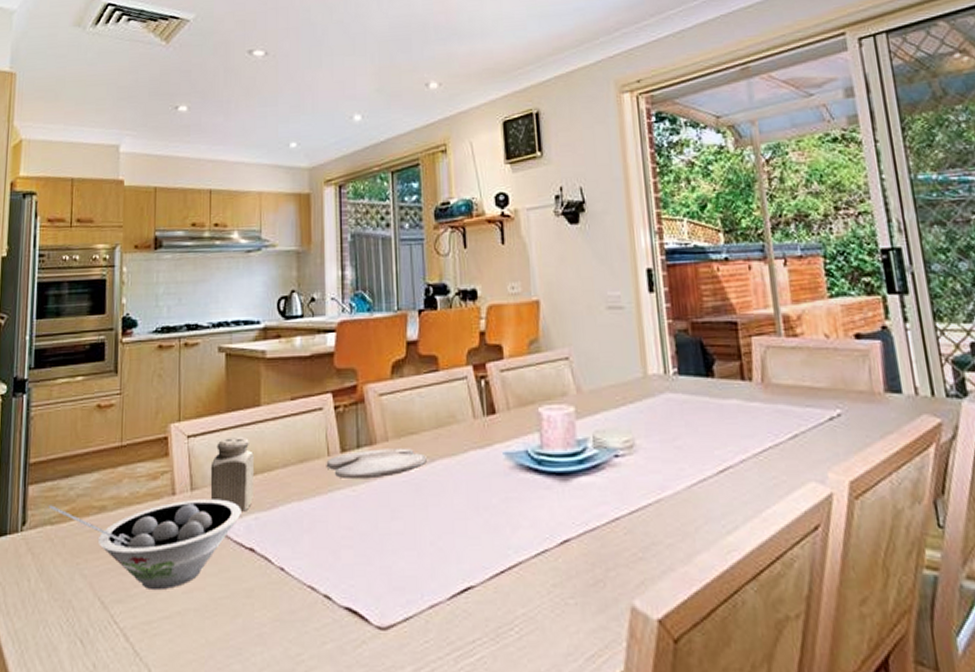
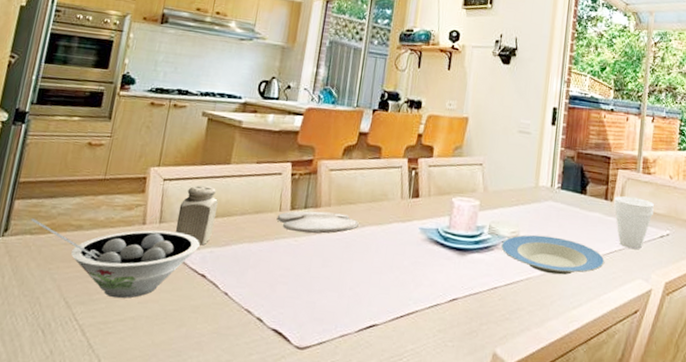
plate: none [612,439,759,491] -> present [500,234,605,275]
cup: none [754,371,813,441] -> present [614,196,654,249]

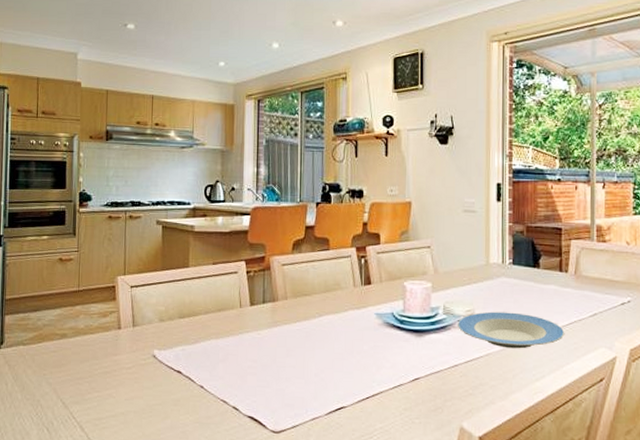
bowl: present [31,215,200,299] -> none [21,320,172,397]
salt shaker: present [175,184,218,245] -> none [148,289,182,344]
paint palette: present [276,210,359,234] -> none [238,305,316,327]
cup: present [614,196,654,249] -> none [569,266,612,318]

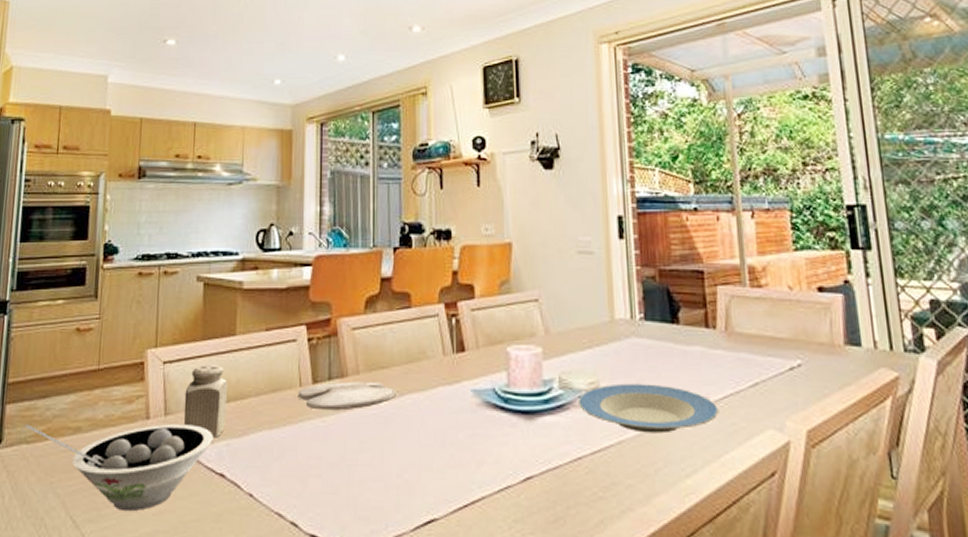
bowl: none [21,320,172,397] -> present [25,406,213,512]
salt shaker: none [148,289,182,344] -> present [183,364,227,438]
paint palette: none [238,305,316,327] -> present [298,381,396,411]

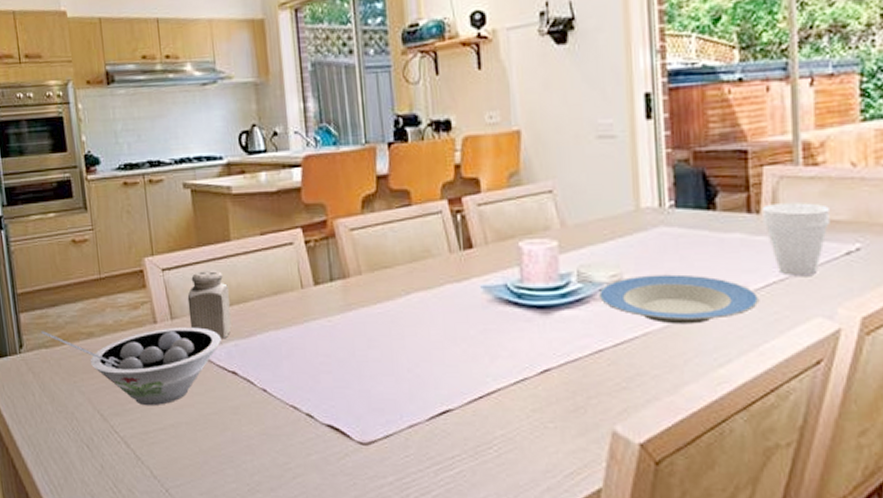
paint palette: present [298,381,396,411] -> none [300,281,402,311]
cup: none [718,321,774,389] -> present [762,203,830,276]

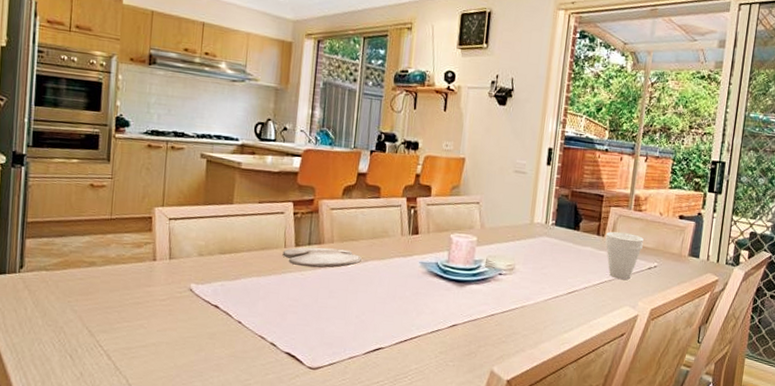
bowl: present [41,311,221,406] -> none [44,252,210,328]
salt shaker: present [187,269,232,339] -> none [185,223,224,279]
paint palette: none [300,281,402,311] -> present [282,247,362,268]
plate: present [598,274,760,325] -> none [497,267,596,303]

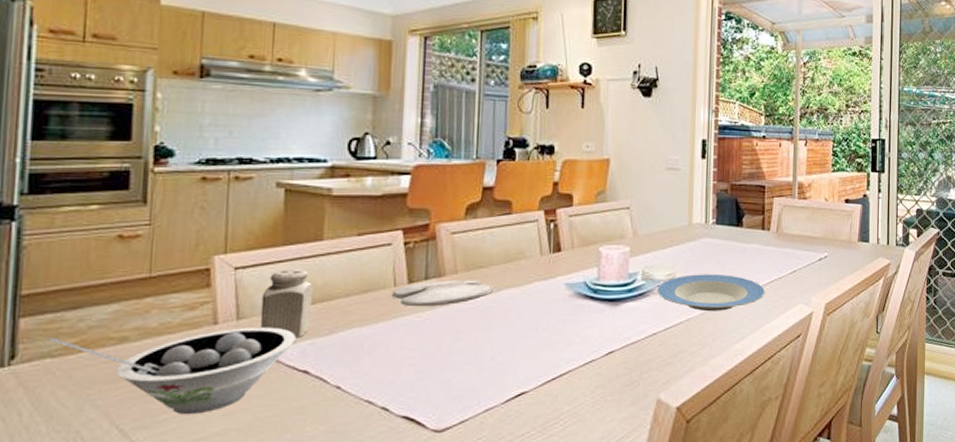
bowl: none [44,252,210,328] -> present [48,311,296,415]
salt shaker: none [185,223,224,279] -> present [259,268,313,338]
plate: none [497,267,596,303] -> present [656,274,766,312]
cup: present [605,231,644,280] -> none [771,224,811,275]

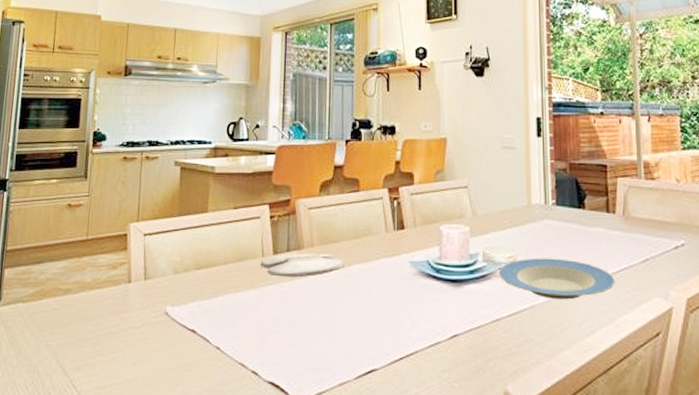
bowl: present [48,311,296,415] -> none [21,272,186,362]
salt shaker: present [259,268,313,338] -> none [160,236,200,299]

